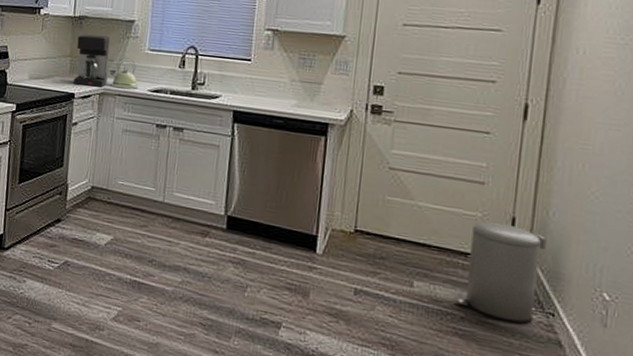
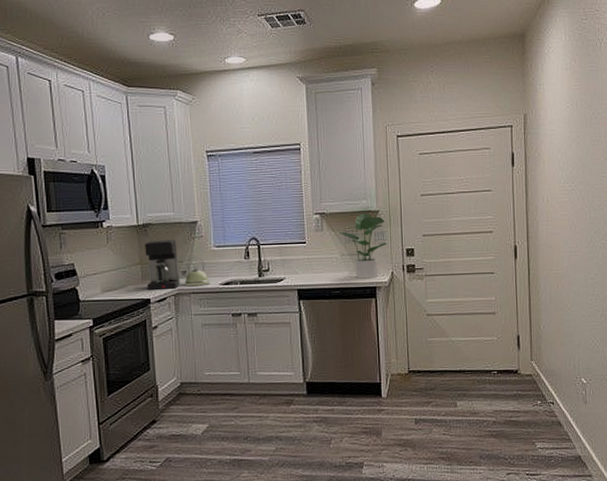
potted plant: none [291,36,351,114] -> present [338,213,388,280]
pedal bin: present [454,221,547,325] -> none [486,341,542,417]

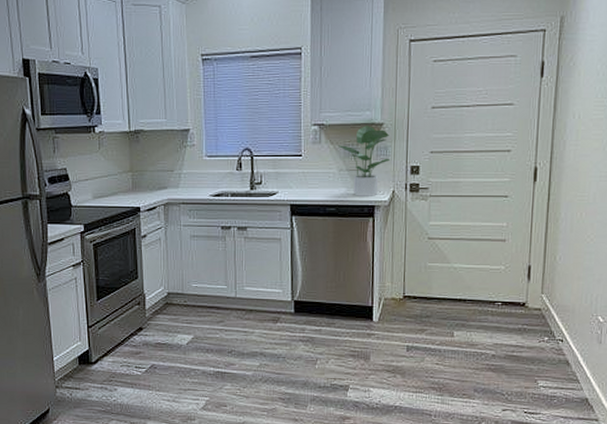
coffee maker: present [145,240,180,291] -> none [136,148,170,199]
kettle: present [181,256,210,287] -> none [171,165,200,197]

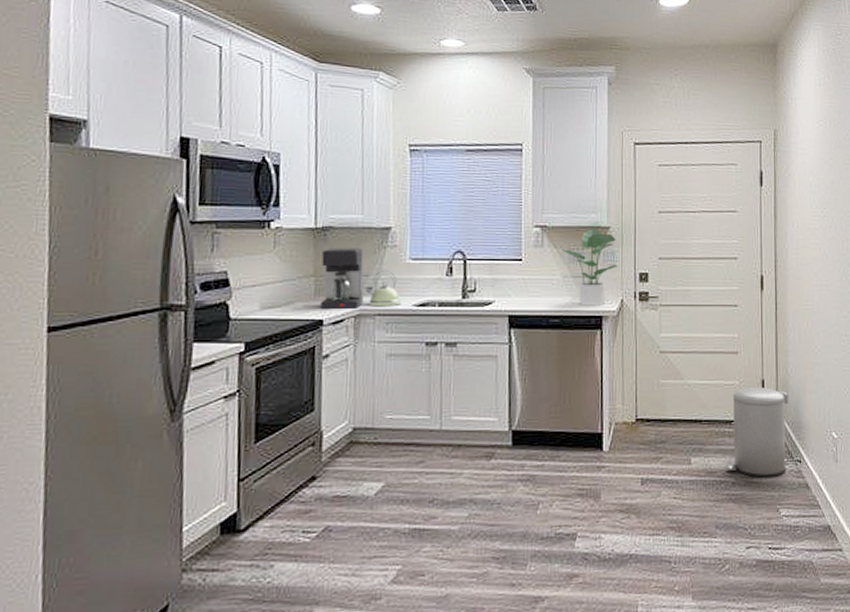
coffee maker: none [136,148,170,199] -> present [321,247,364,310]
kettle: none [171,165,200,197] -> present [365,269,401,307]
pedal bin: none [486,272,555,353] -> present [725,386,789,478]

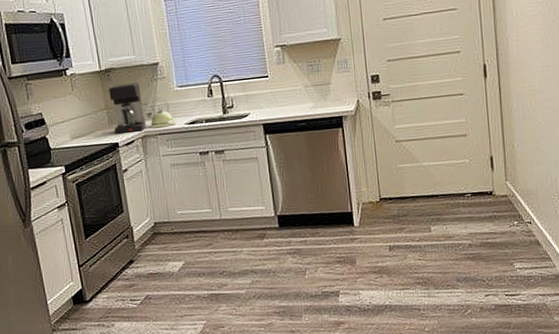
potted plant: present [561,229,618,307] -> none [300,42,352,110]
pedal bin: present [725,386,789,478] -> none [461,162,518,239]

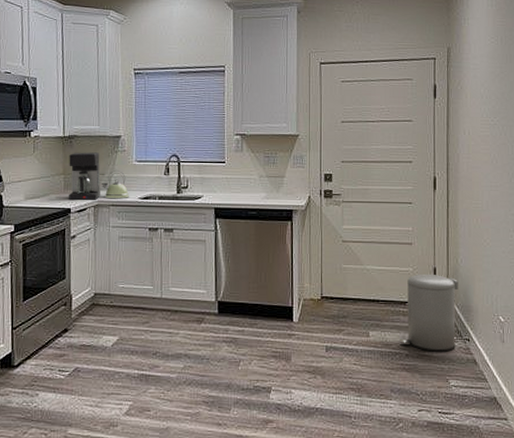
pedal bin: none [461,162,518,239] -> present [399,273,458,352]

